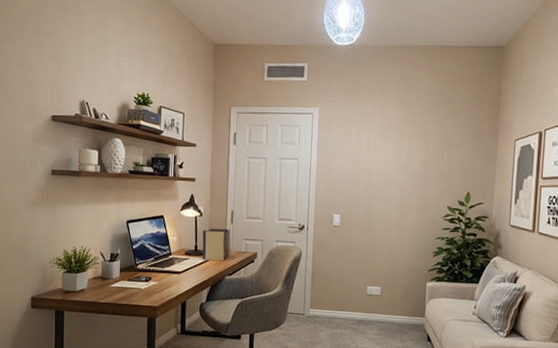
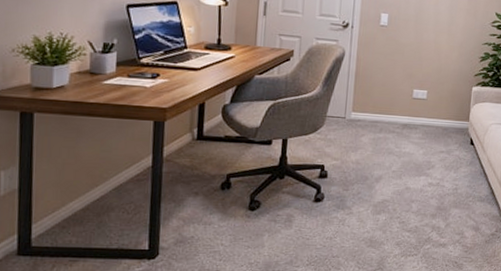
books: present [202,228,232,262] -> none [226,19,264,59]

